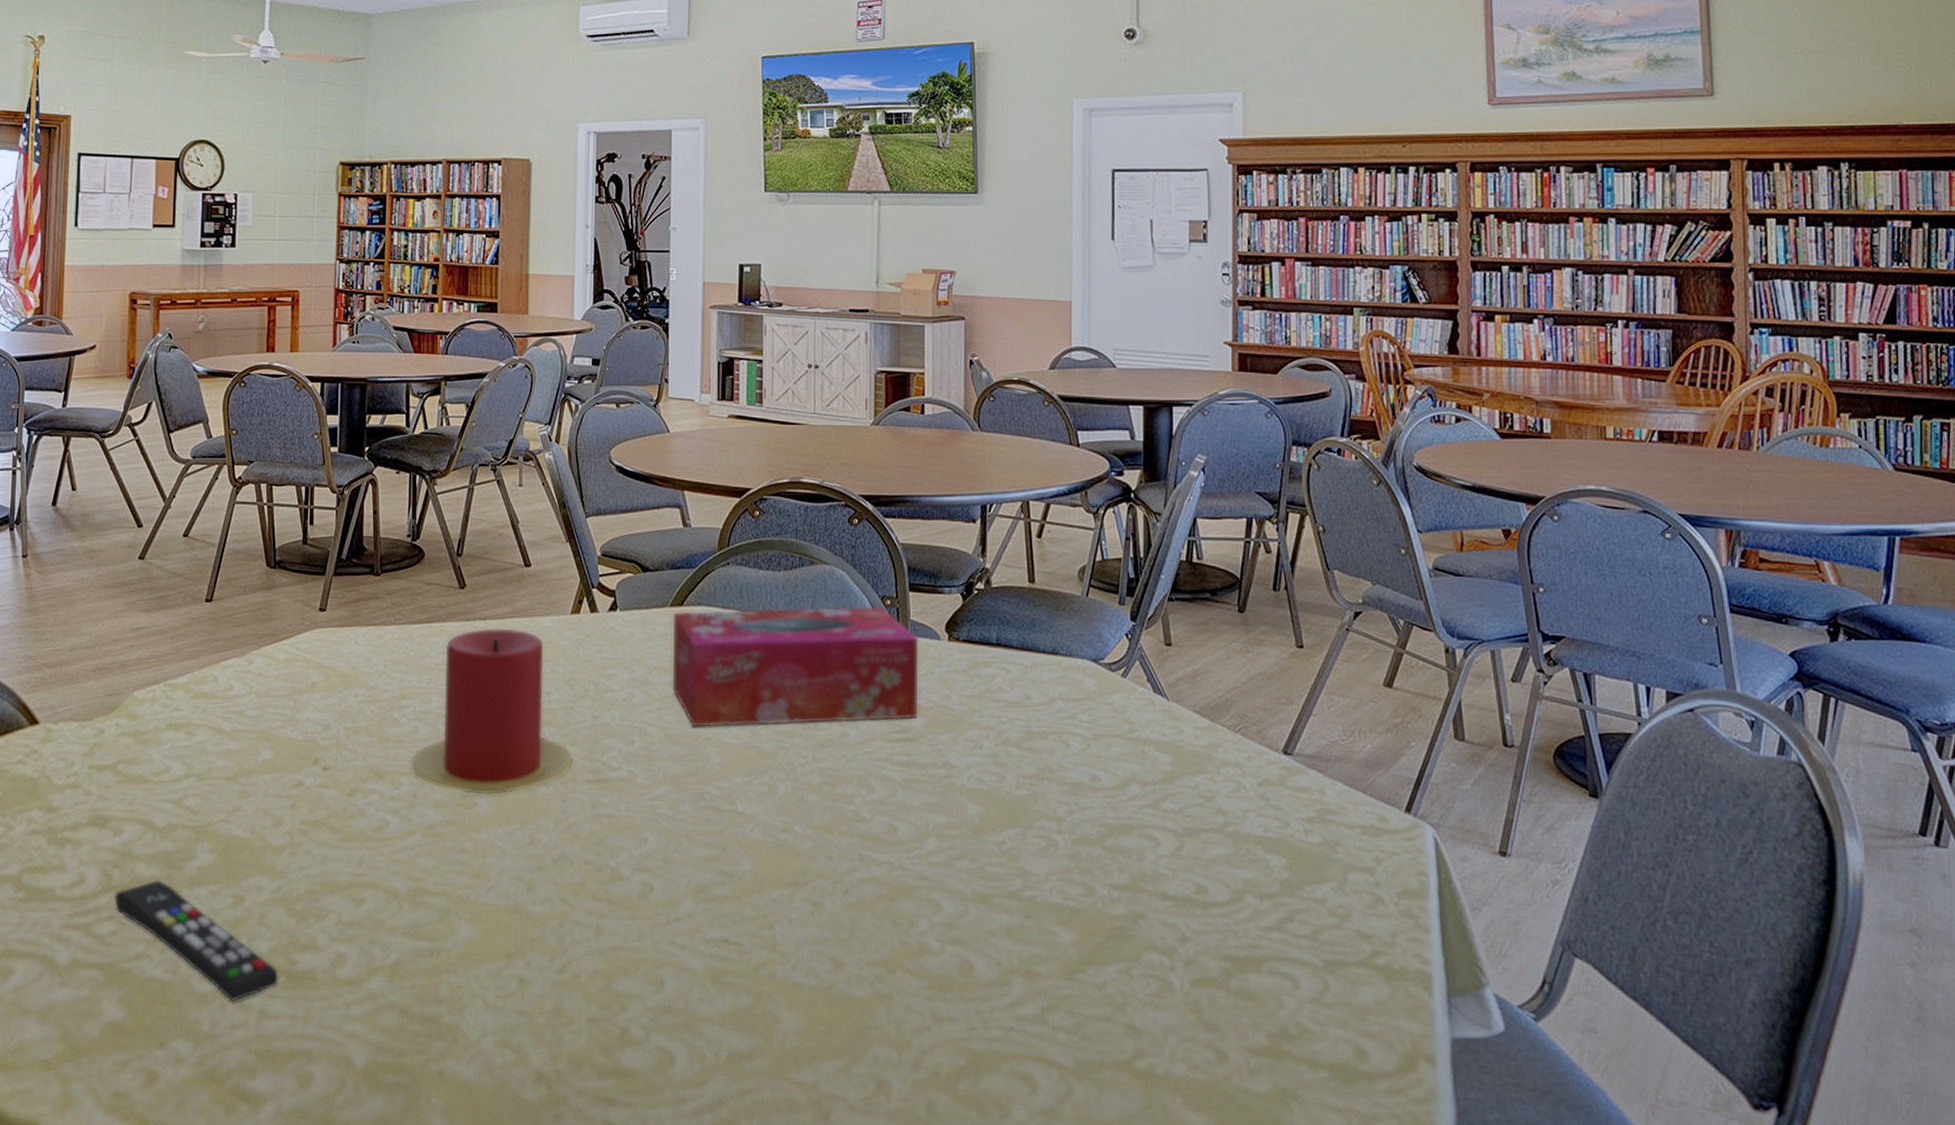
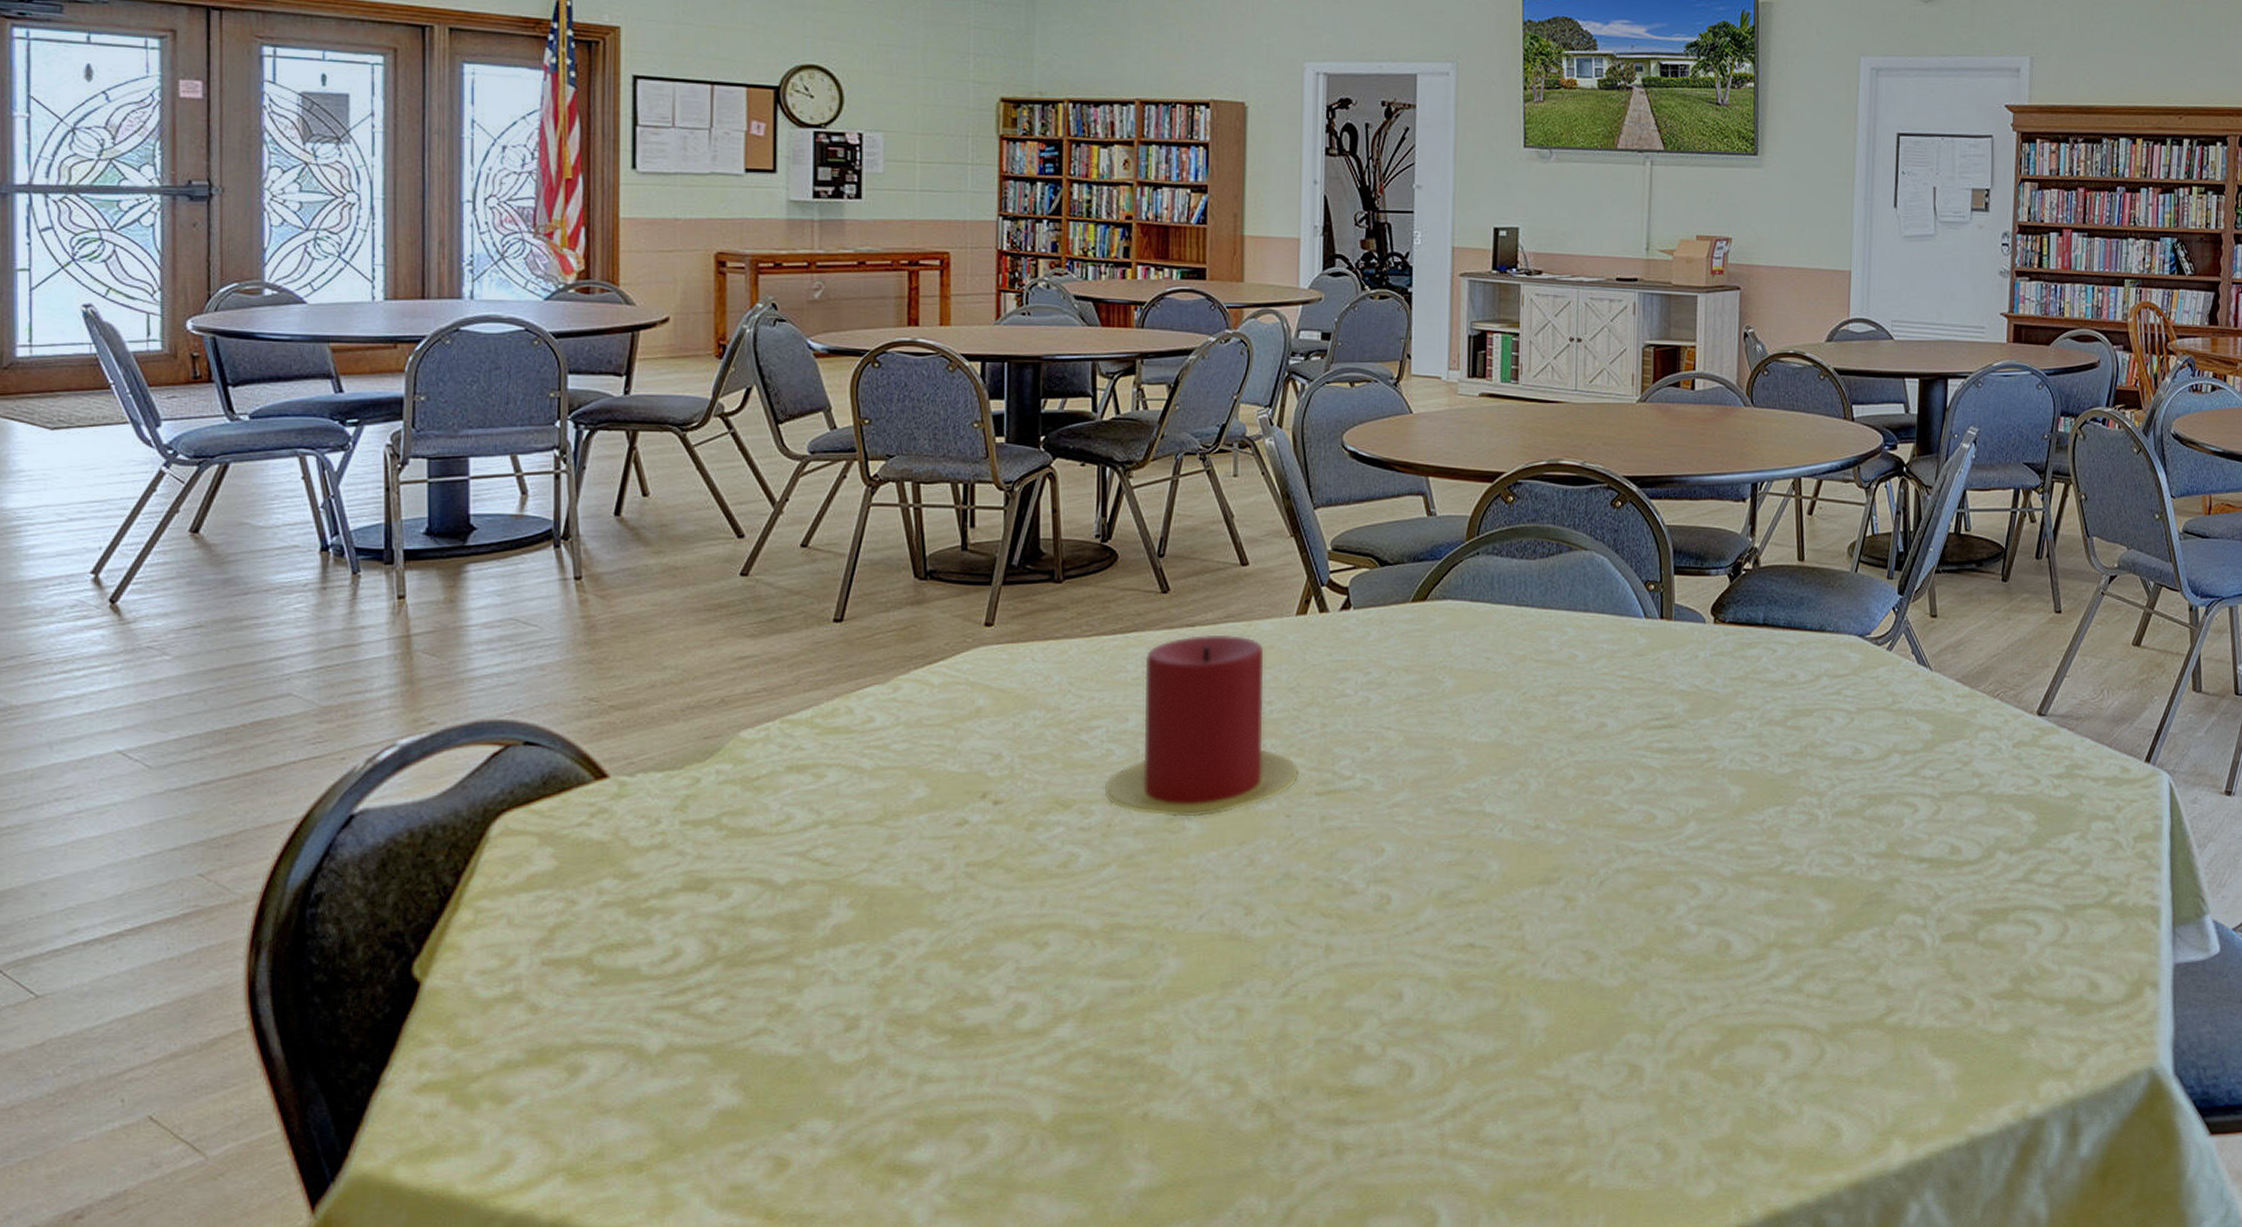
remote control: present [113,880,280,1003] -> none [721,944,944,1071]
tissue box: present [672,606,919,728] -> none [1413,592,1683,729]

